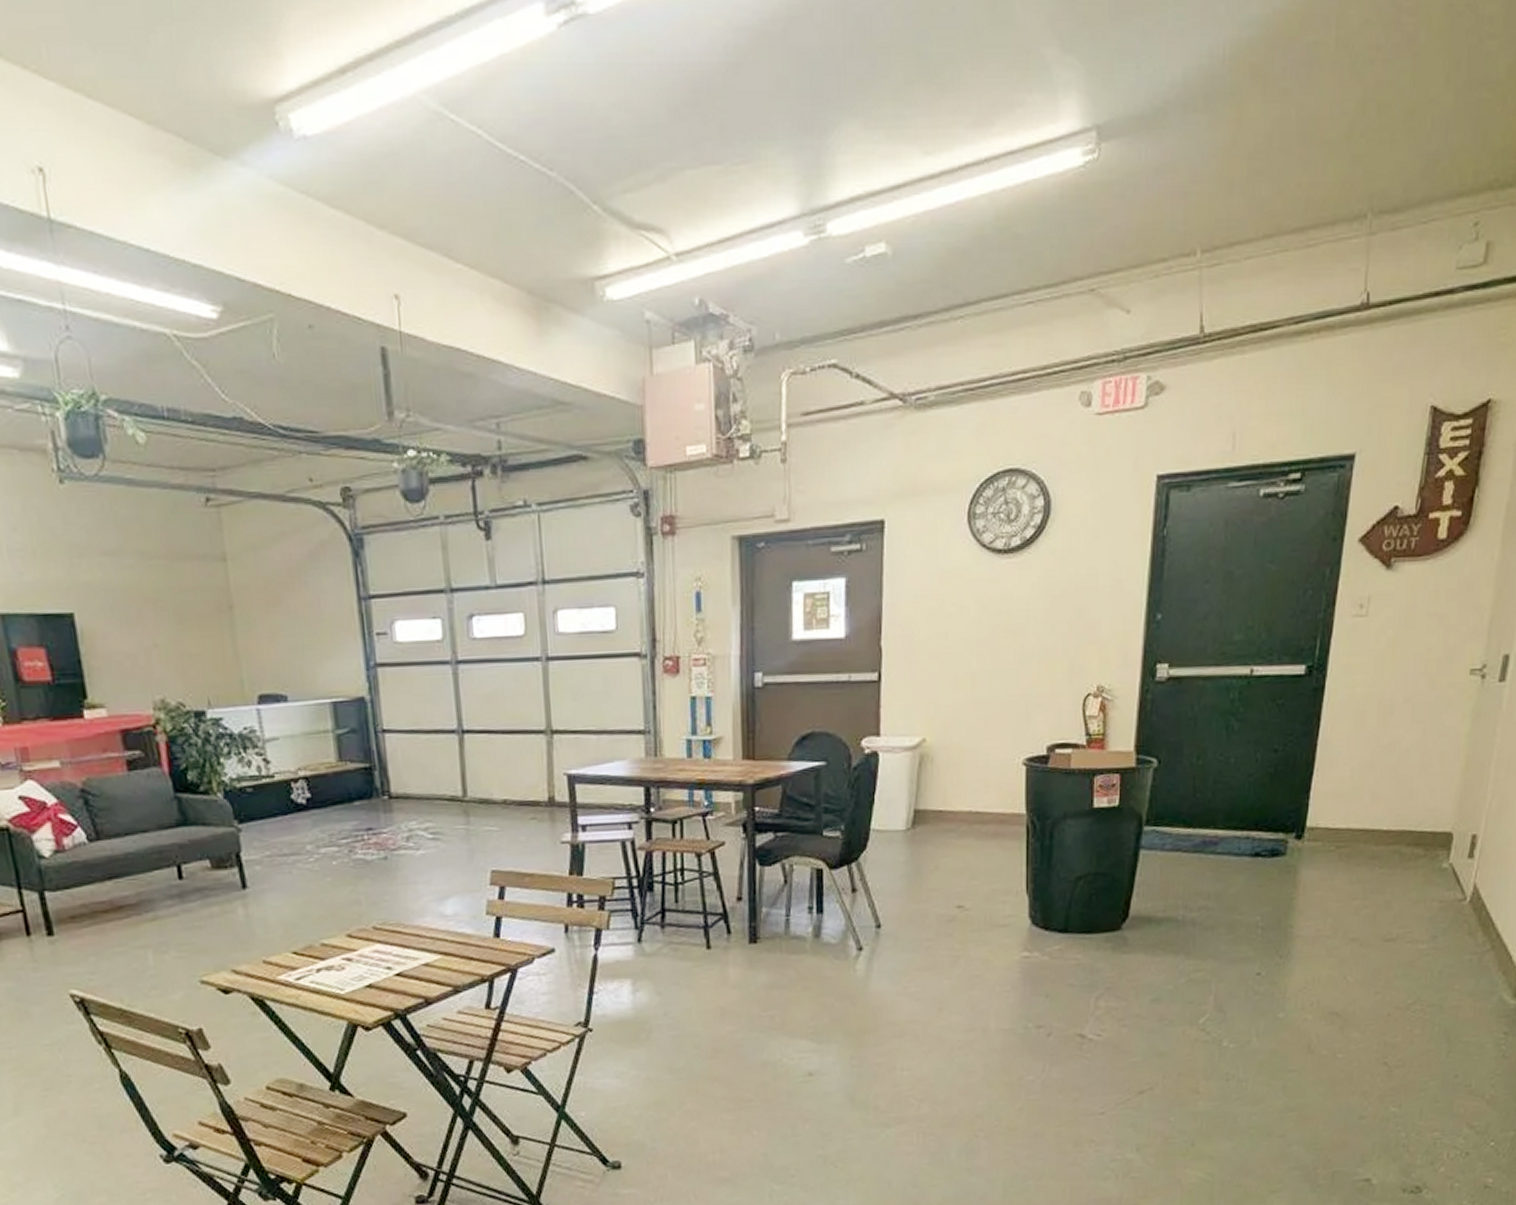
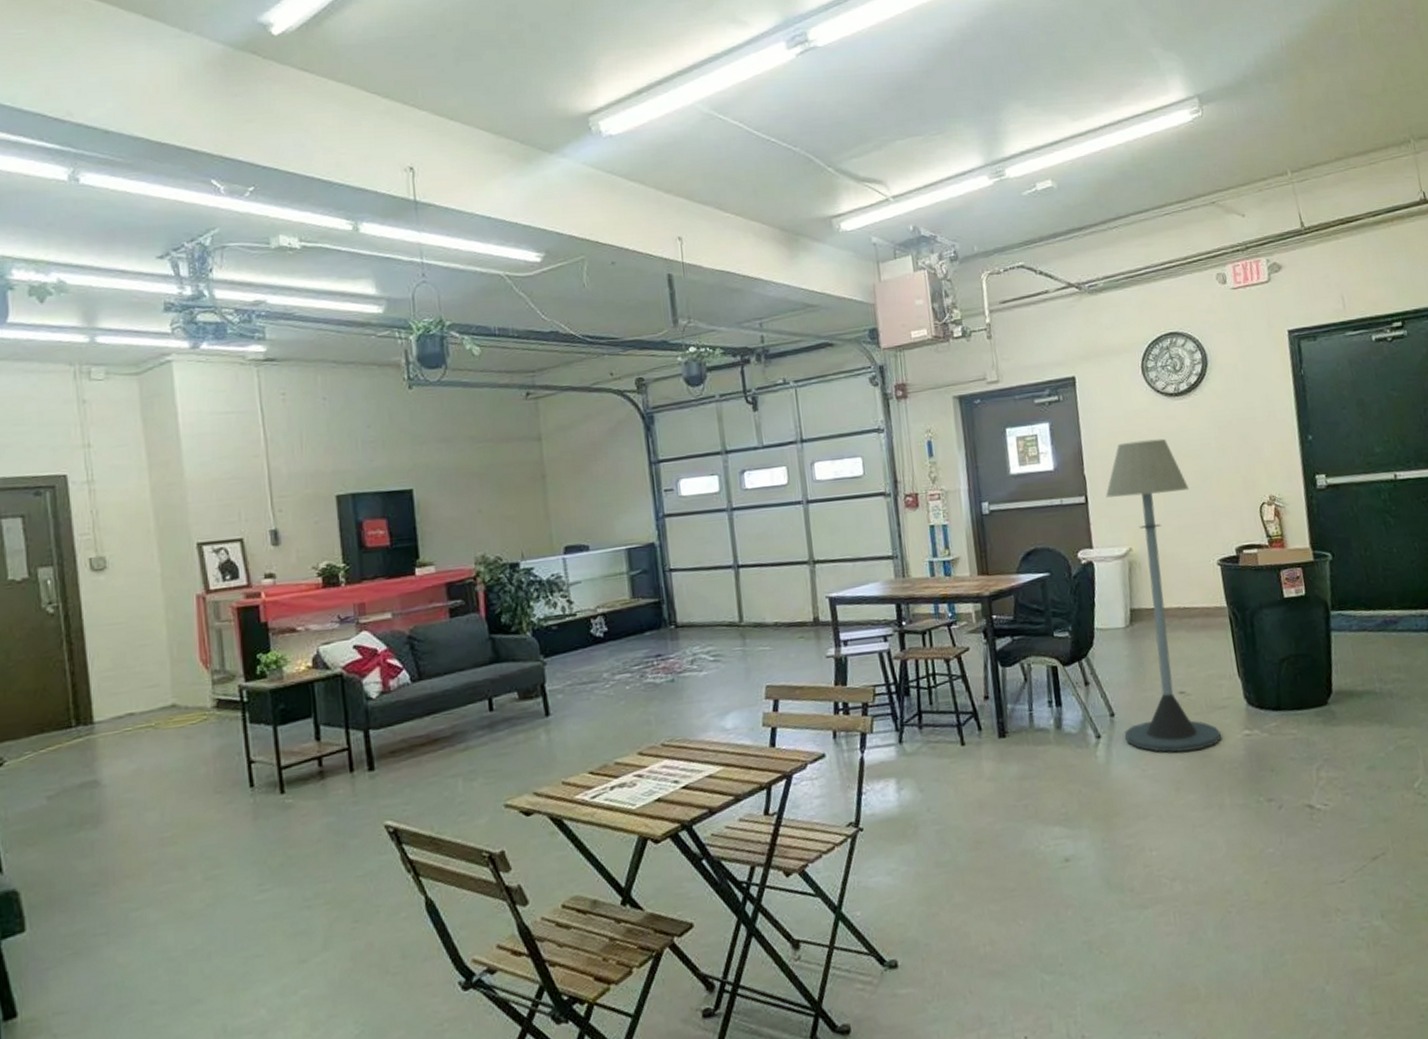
floor lamp: none [890,606,1003,971] -> present [1105,438,1222,753]

